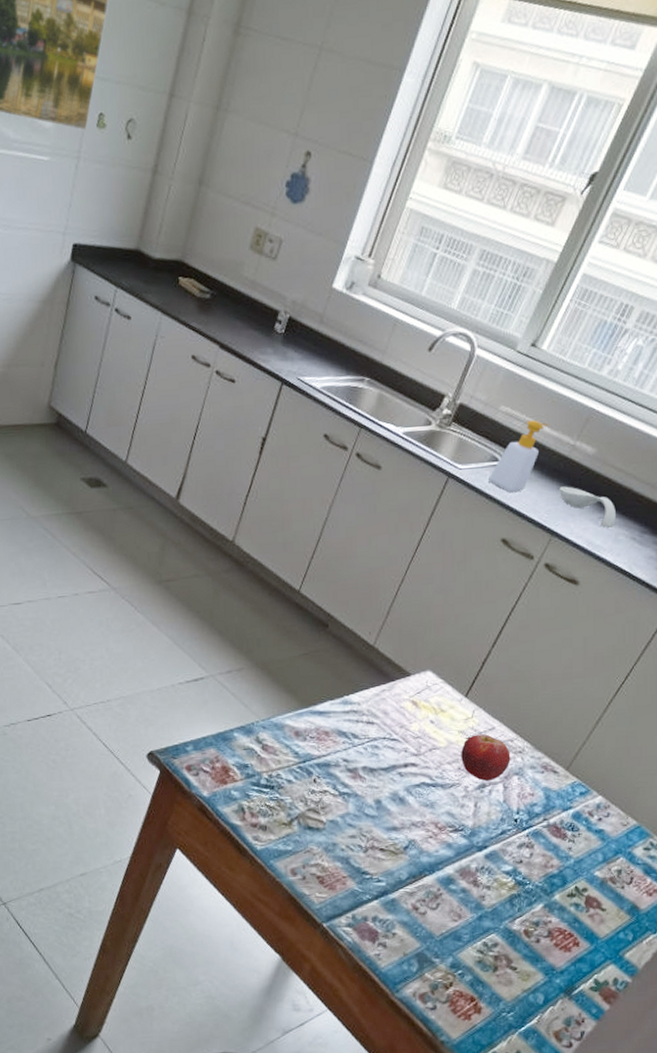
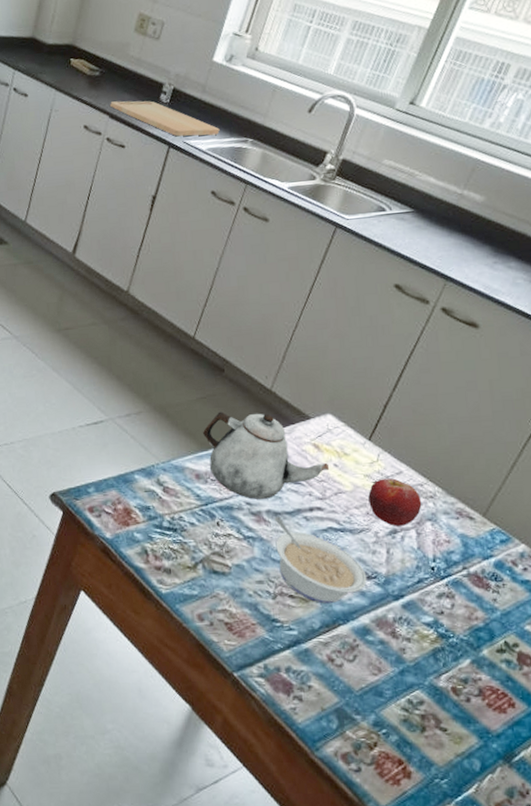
cutting board: none [221,329,336,373] -> present [110,101,220,137]
teapot: none [304,668,425,756] -> present [203,411,329,499]
legume: none [370,772,454,856] -> present [274,516,367,604]
soap bottle: present [489,420,549,492] -> none [377,172,434,240]
spoon rest: present [559,486,616,528] -> none [450,233,512,272]

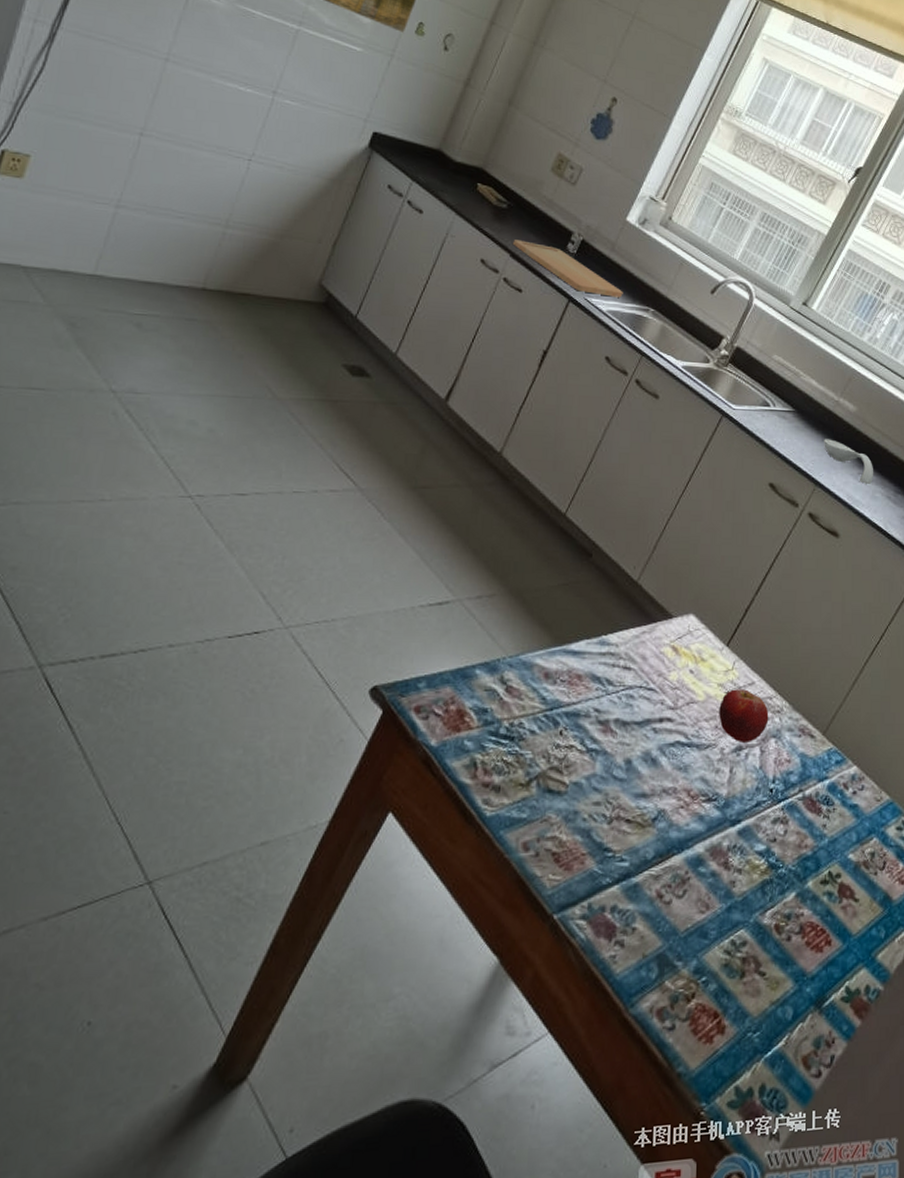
teapot: present [203,411,329,499] -> none [559,602,684,706]
legume: present [274,516,367,604] -> none [619,726,707,830]
spoon rest: none [450,233,512,272] -> present [824,439,873,484]

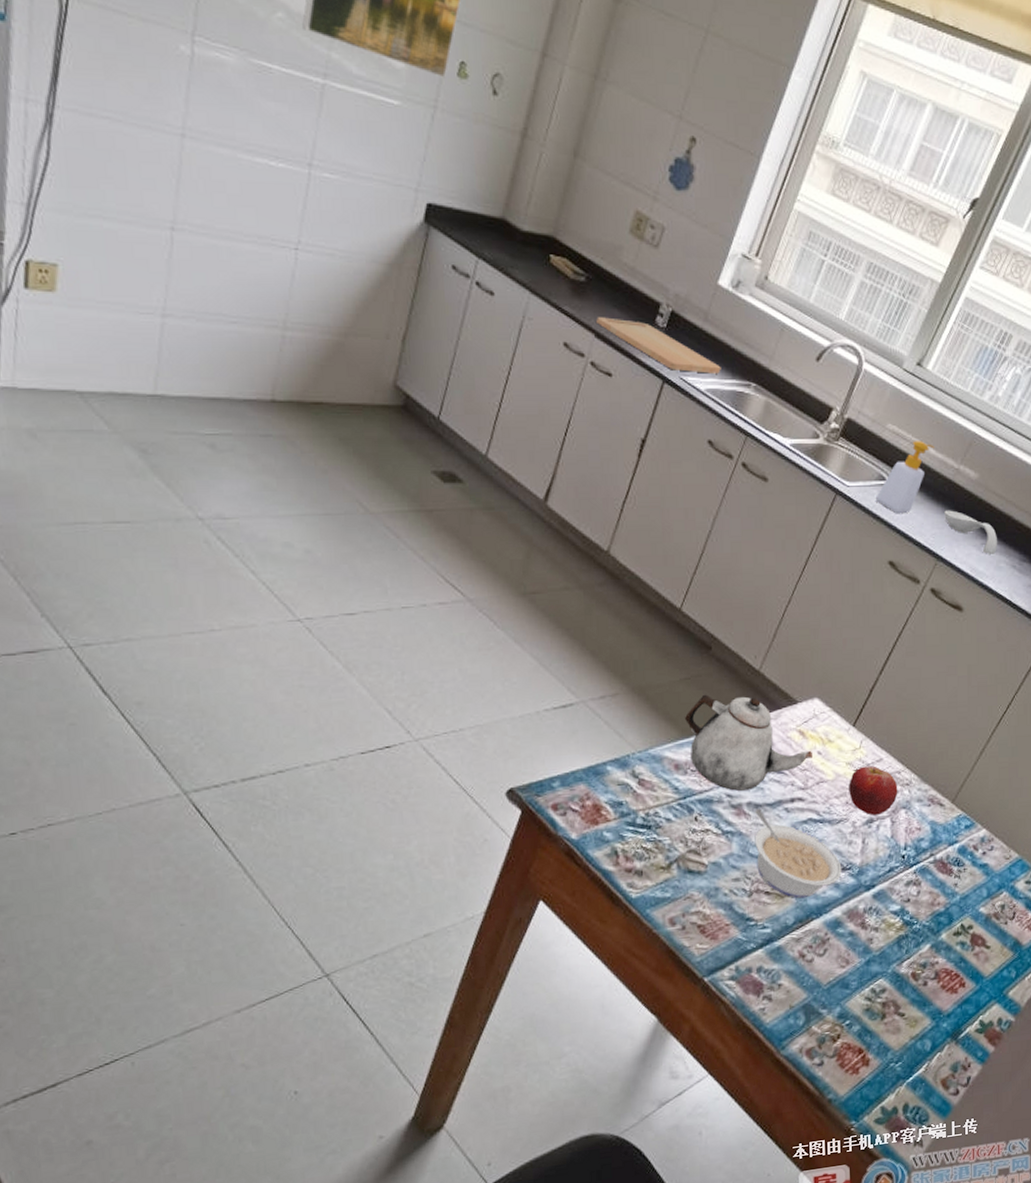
teapot: none [559,602,684,706] -> present [685,694,812,791]
legume: none [619,726,707,830] -> present [754,808,842,899]
soap bottle: none [760,372,816,438] -> present [876,441,934,513]

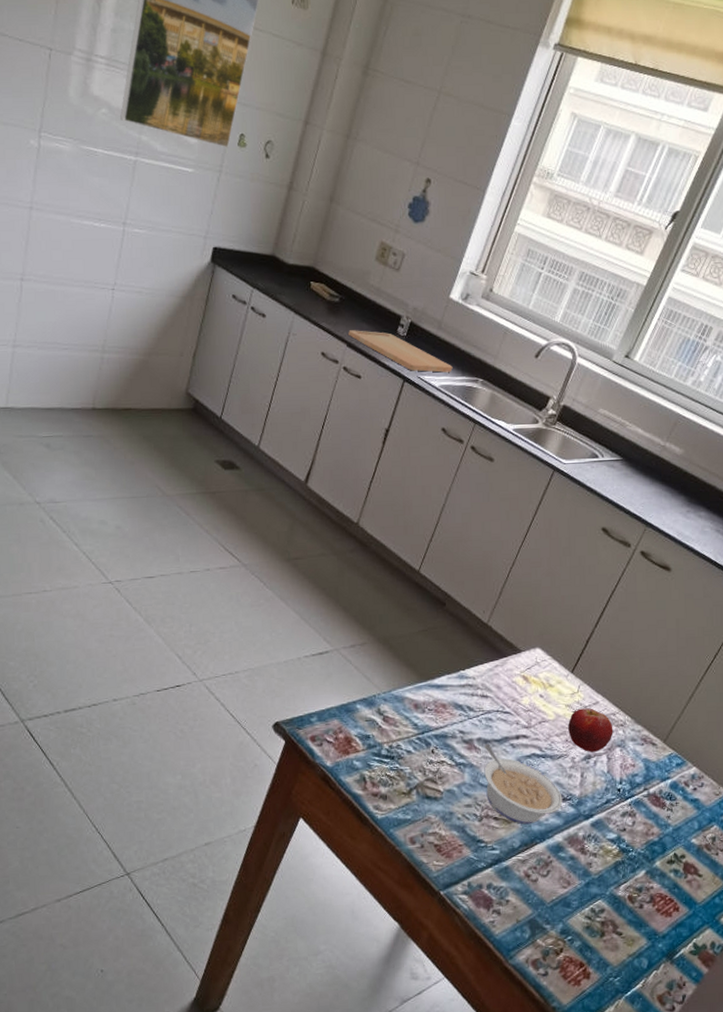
teapot: present [685,694,812,791] -> none [423,644,535,728]
soap bottle: present [876,441,934,513] -> none [590,422,642,486]
spoon rest: present [944,510,997,554] -> none [652,482,702,520]

